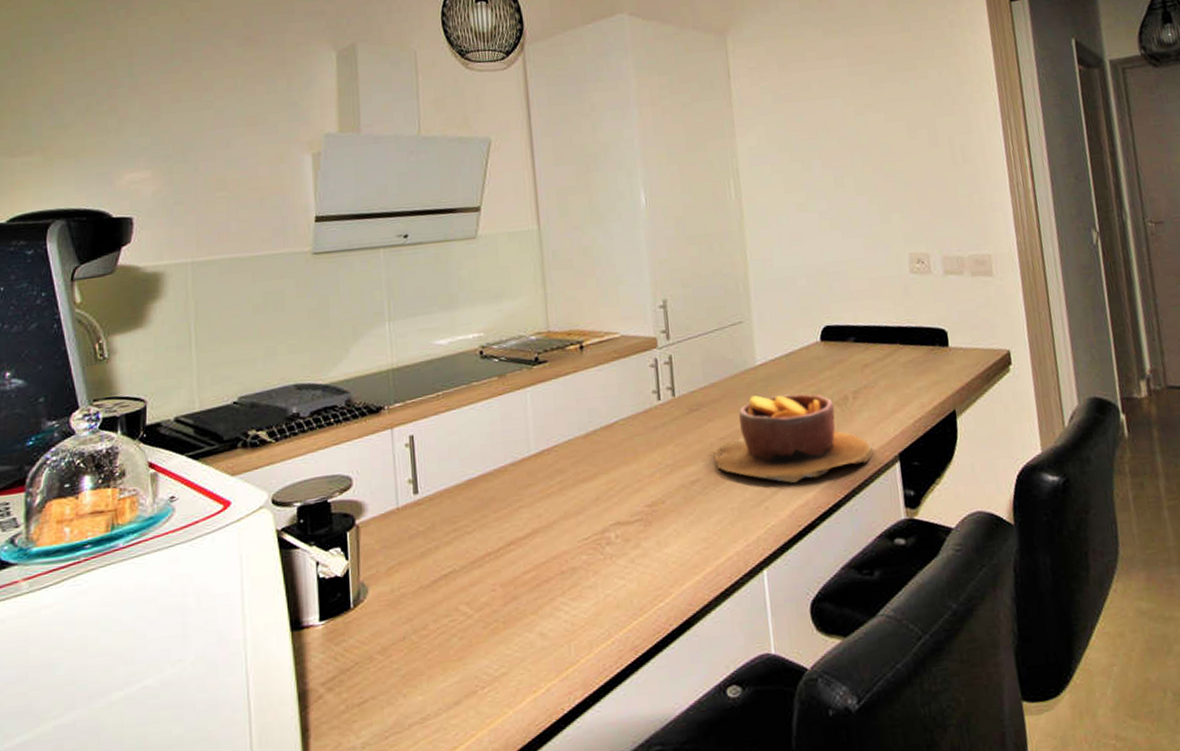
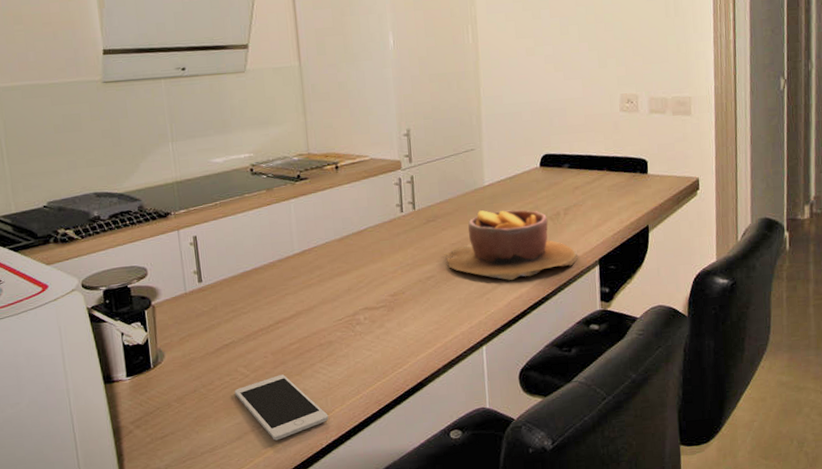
cell phone: none [453,613,572,705] -> present [234,374,329,441]

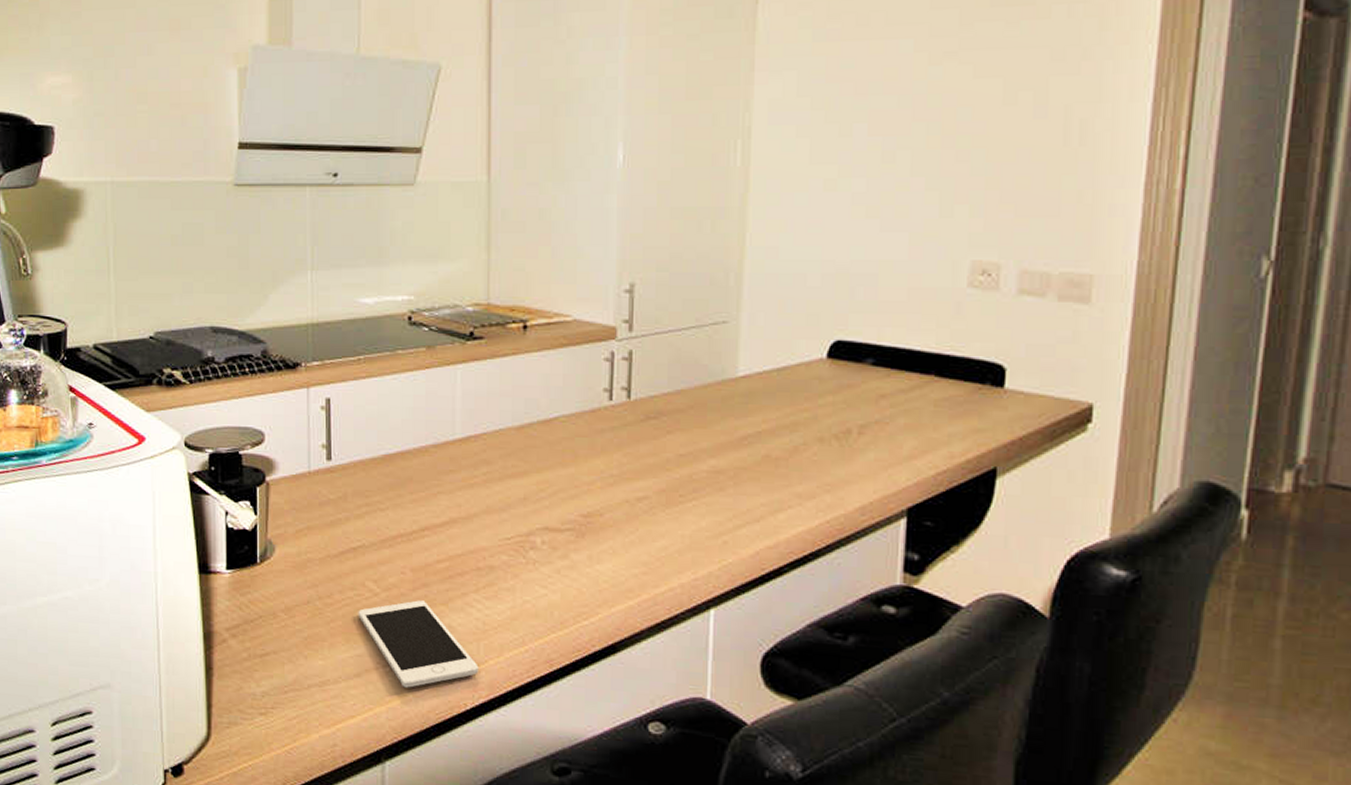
bowl: present [445,210,577,281] -> none [668,412,873,521]

